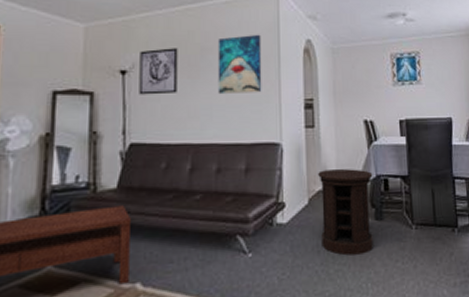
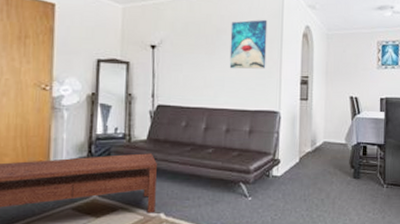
wall art: present [139,48,178,95] -> none [165,28,198,67]
side table: present [318,169,373,256] -> none [308,136,354,205]

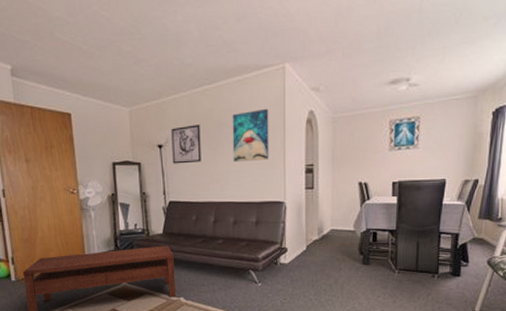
wall art: none [165,28,198,67] -> present [171,124,201,164]

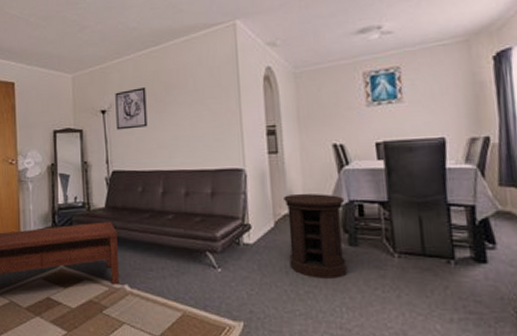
wall art: present [232,108,269,163] -> none [180,67,224,126]
side table: none [315,223,363,290] -> present [284,194,347,279]

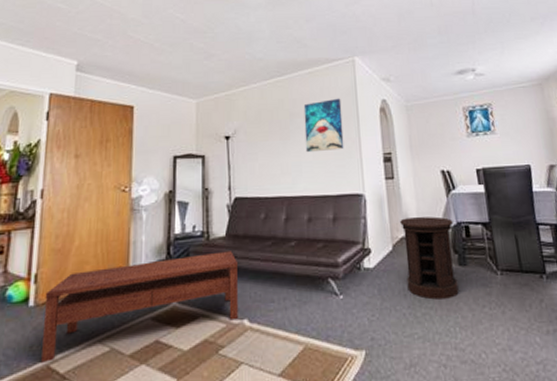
wall art: present [115,87,148,130] -> none [240,115,272,156]
wall art: none [180,67,224,126] -> present [303,98,344,153]

